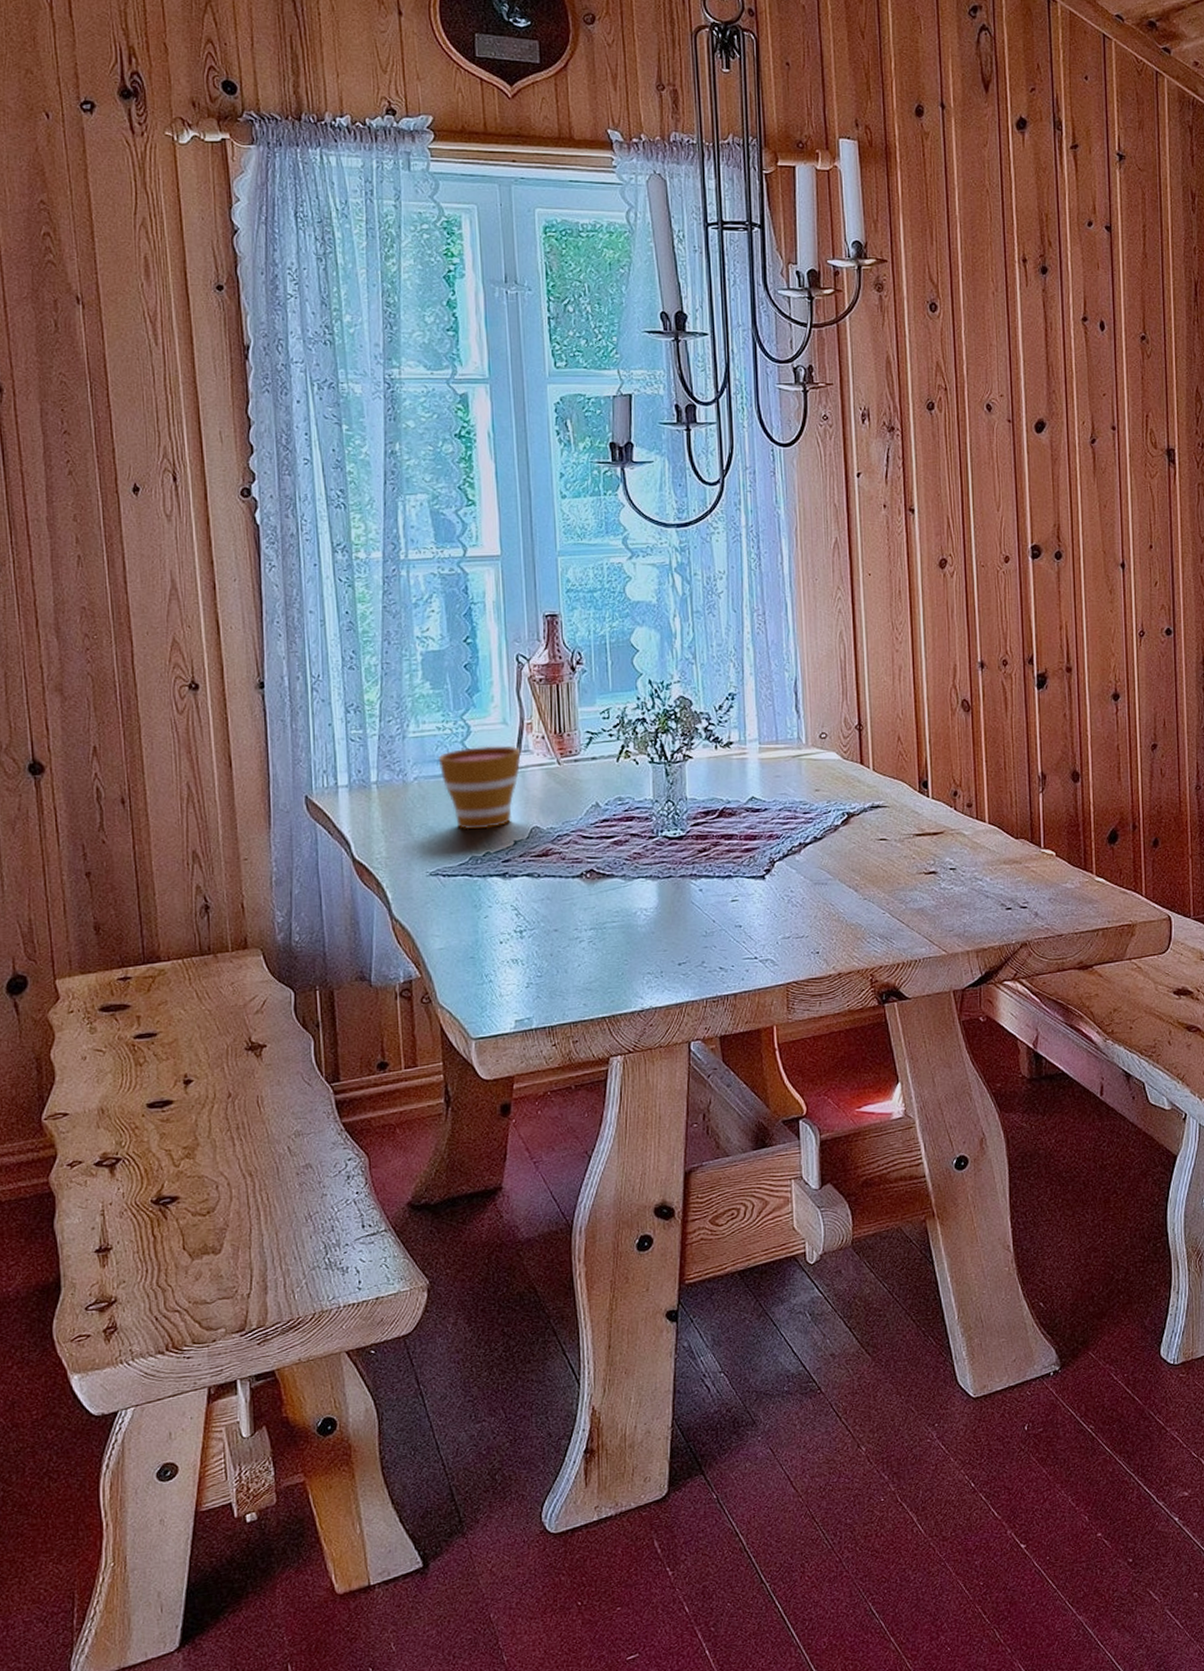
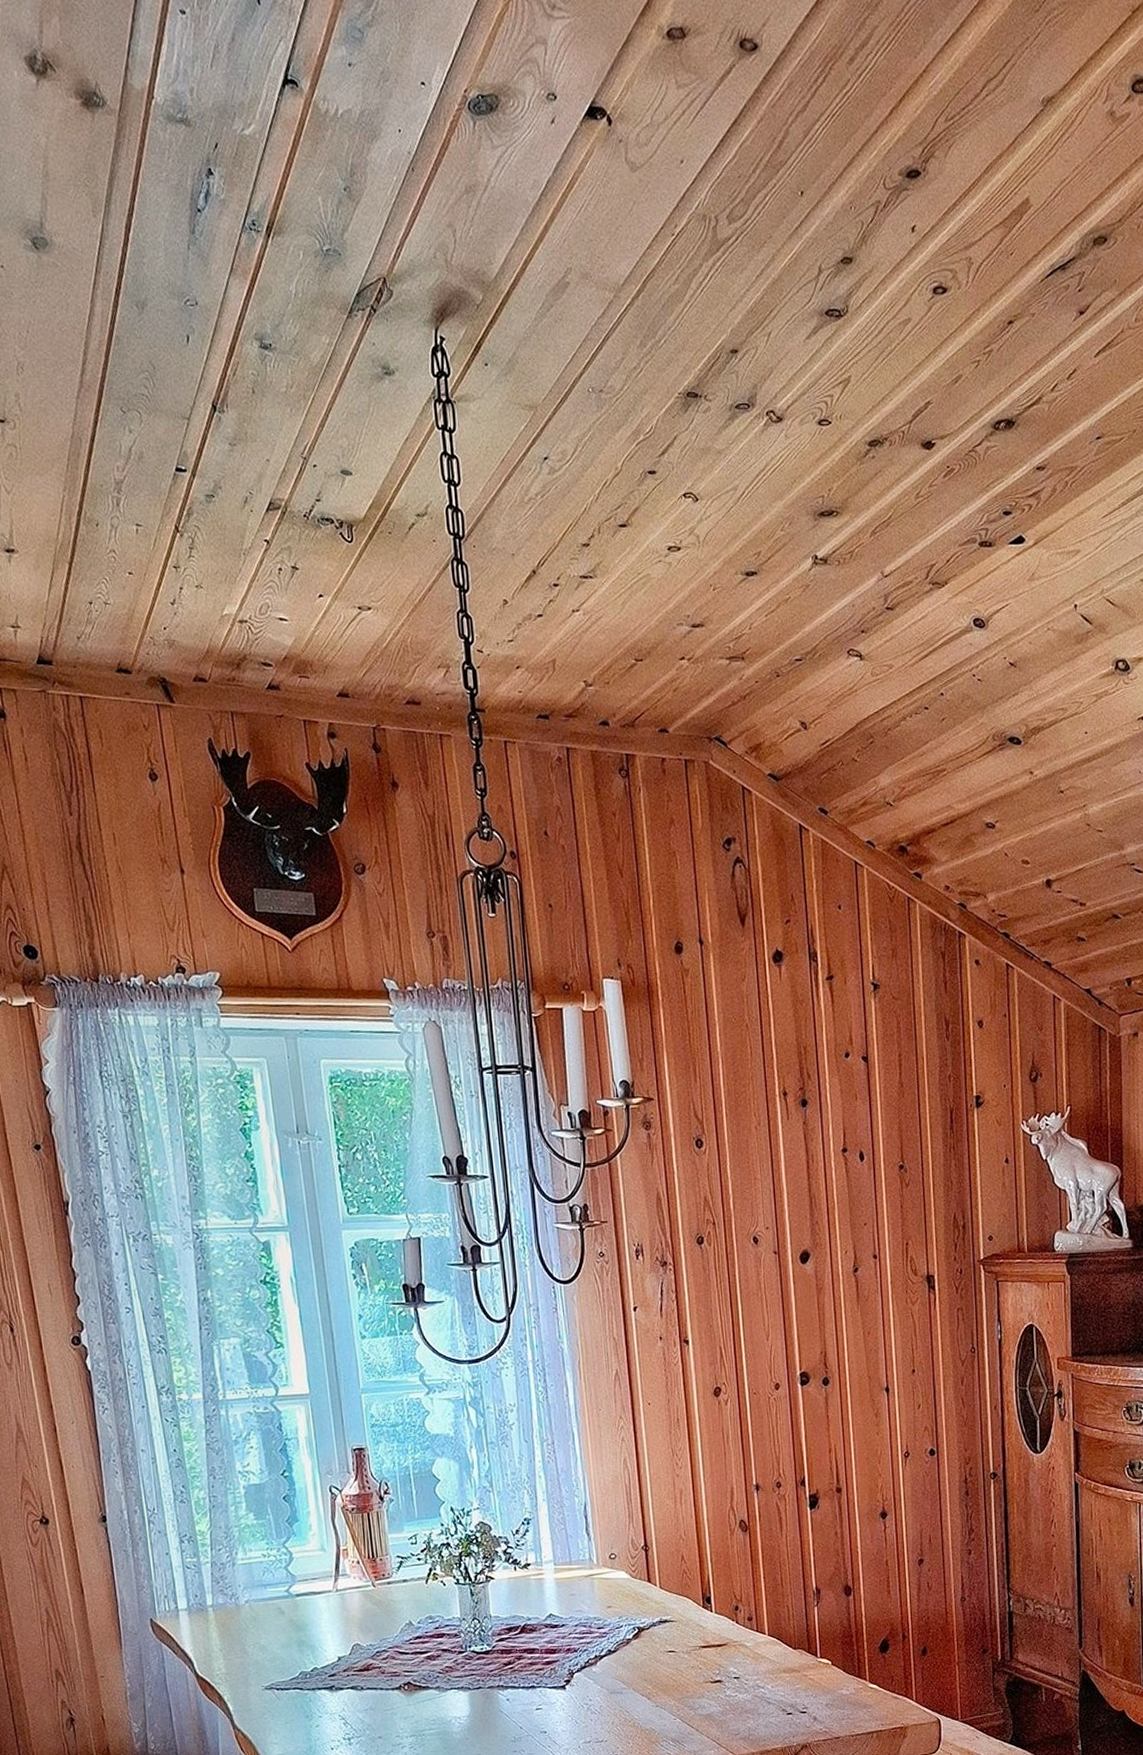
cup: present [438,745,521,830] -> none [265,1570,340,1648]

